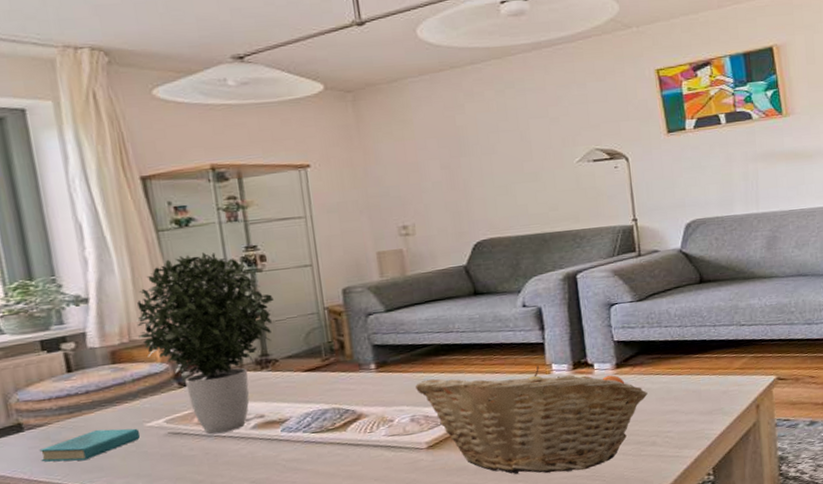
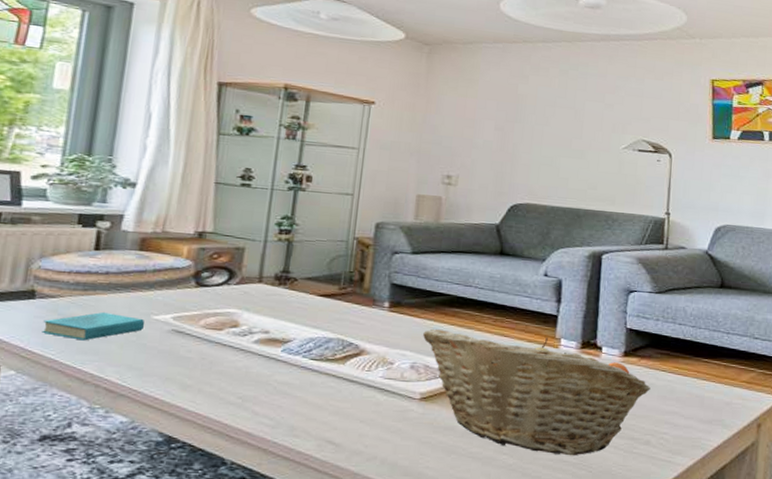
potted plant: present [136,252,274,434] -> none [172,161,309,341]

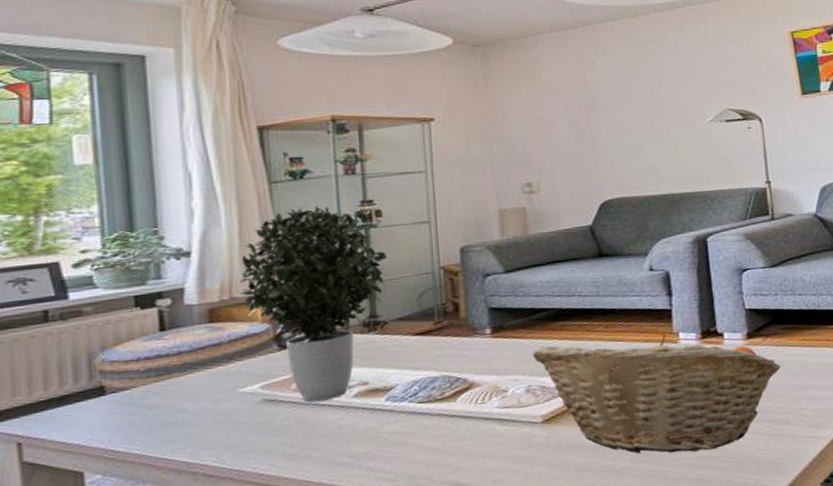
book: present [42,311,145,341] -> none [120,394,232,430]
potted plant: none [172,161,309,341] -> present [239,206,387,402]

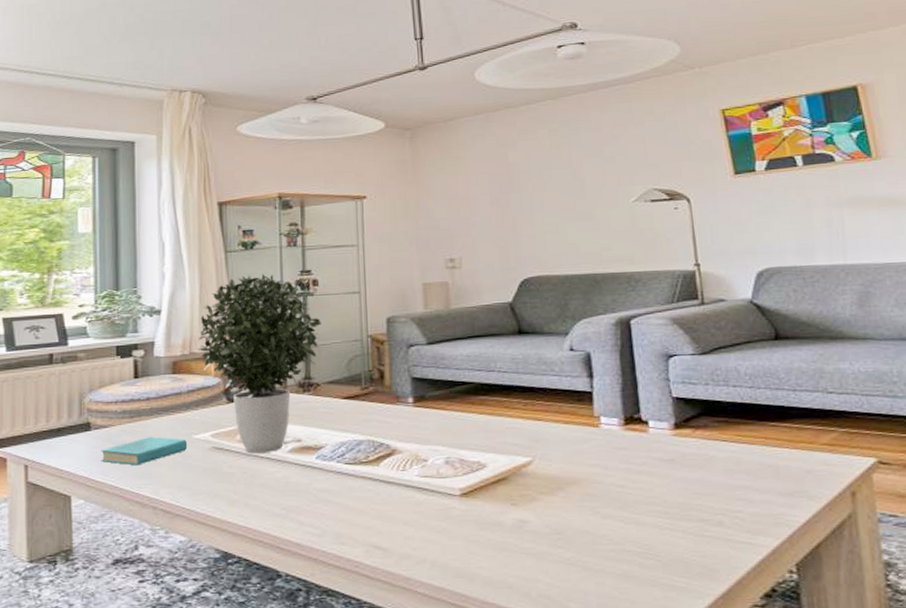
book: none [120,394,232,430] -> present [101,436,188,466]
fruit basket: present [533,334,781,453] -> none [453,417,713,545]

